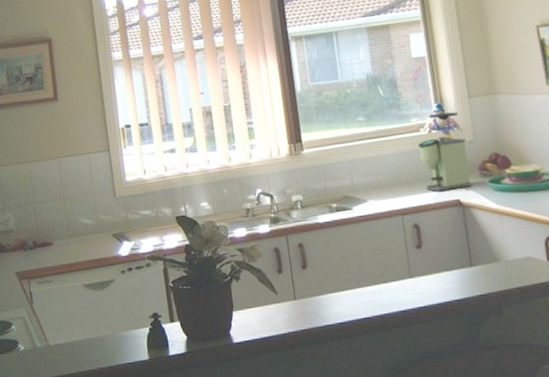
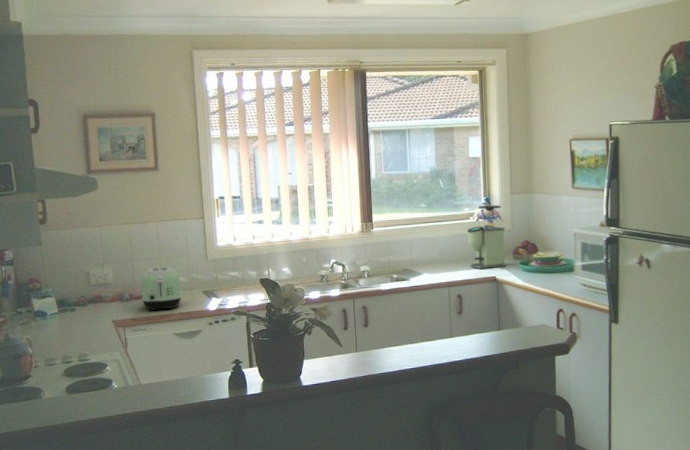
toaster: none [45,208,89,259] -> present [141,267,181,310]

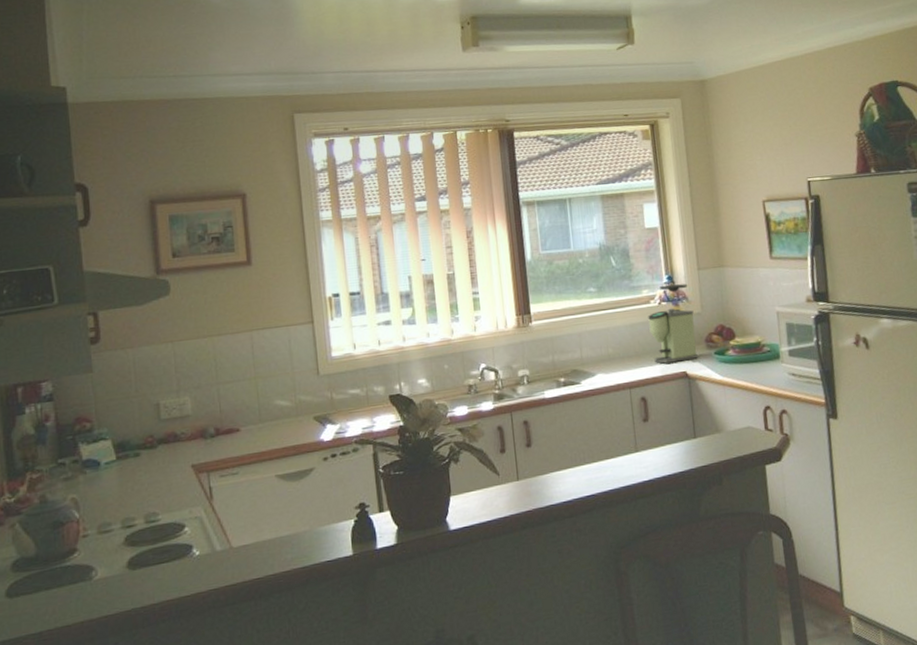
toaster: present [141,267,181,310] -> none [231,388,286,447]

